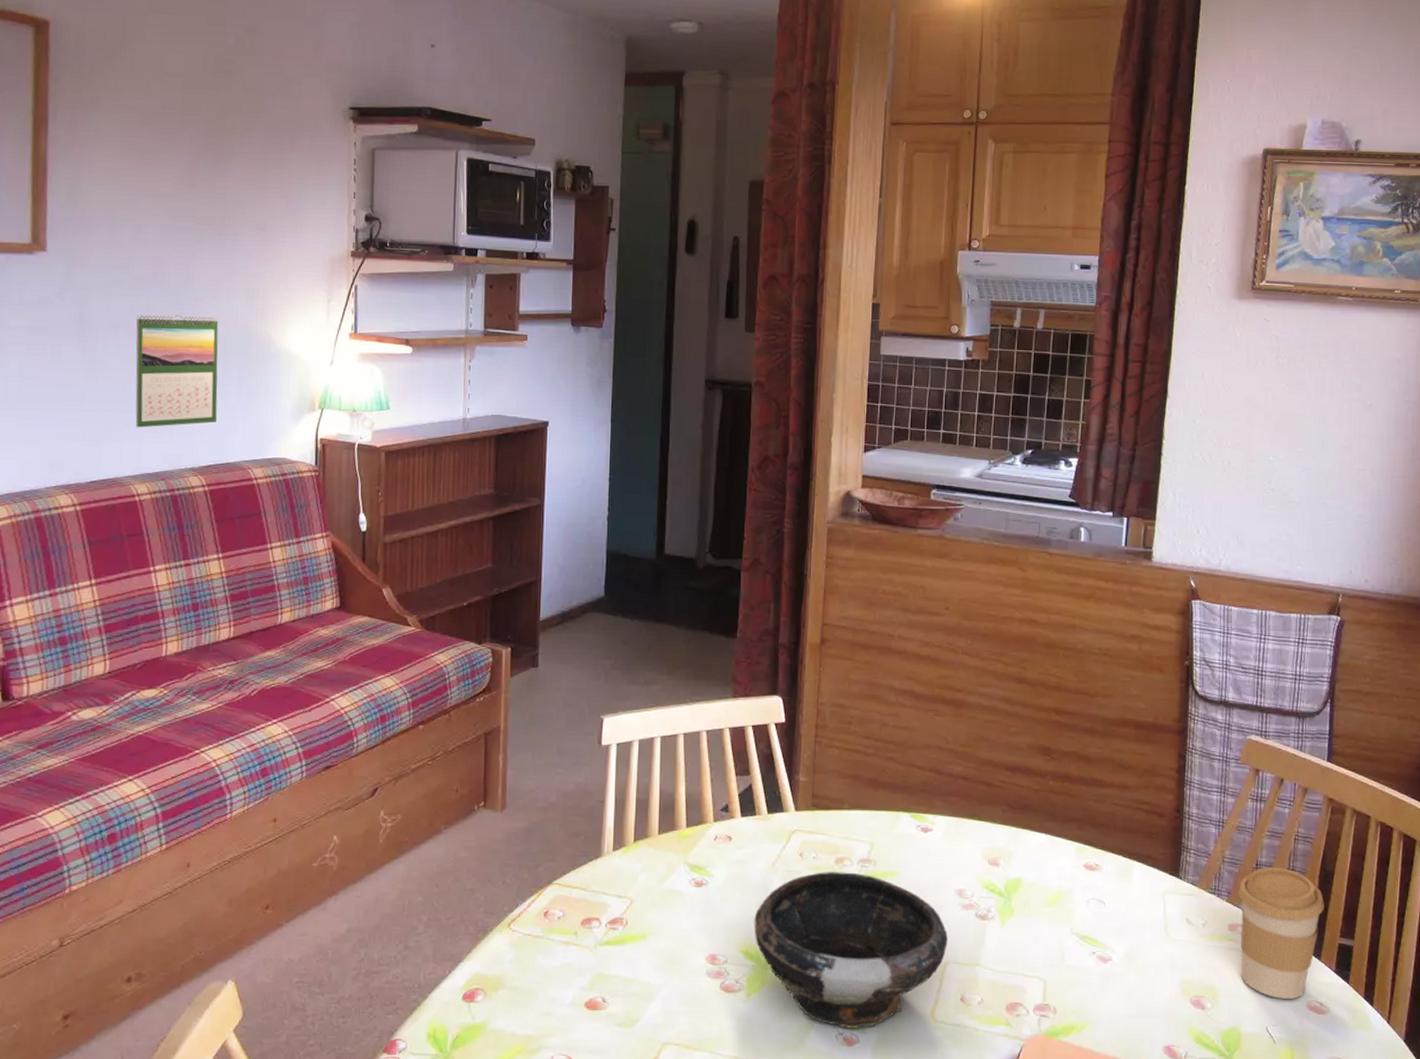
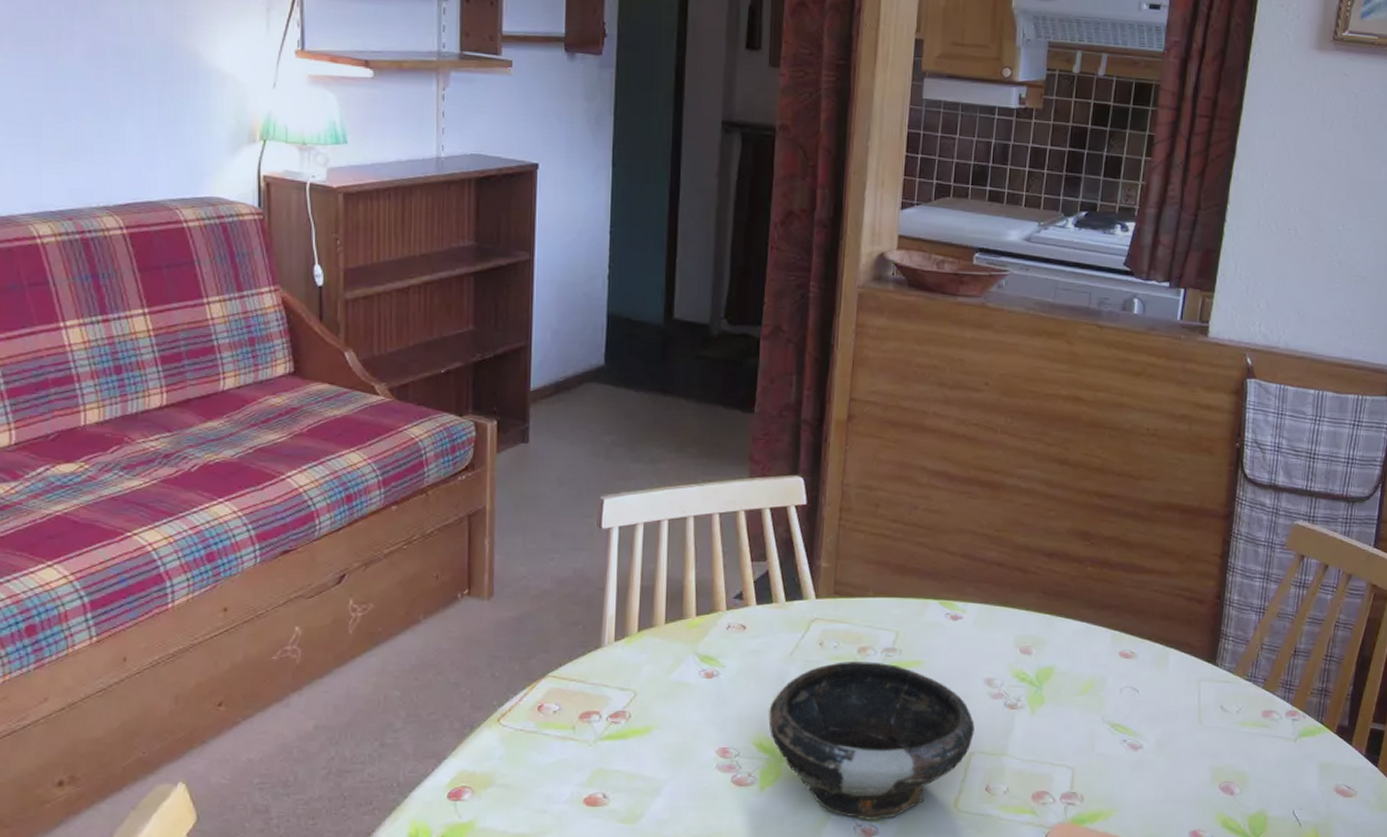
calendar: present [135,314,219,428] -> none [26,18,134,157]
coffee cup: present [1239,868,1324,999] -> none [1272,654,1360,783]

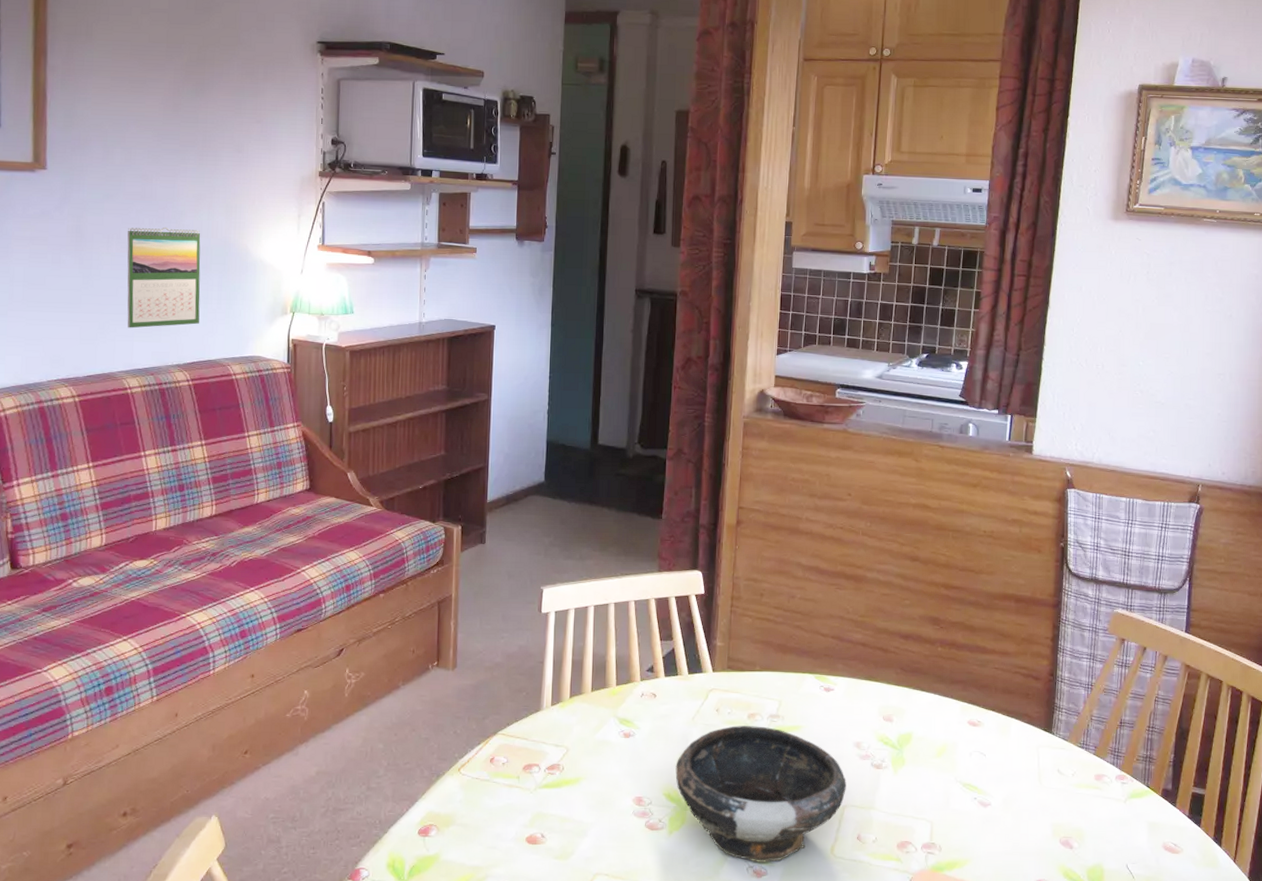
calendar: none [26,18,134,157] -> present [127,227,201,328]

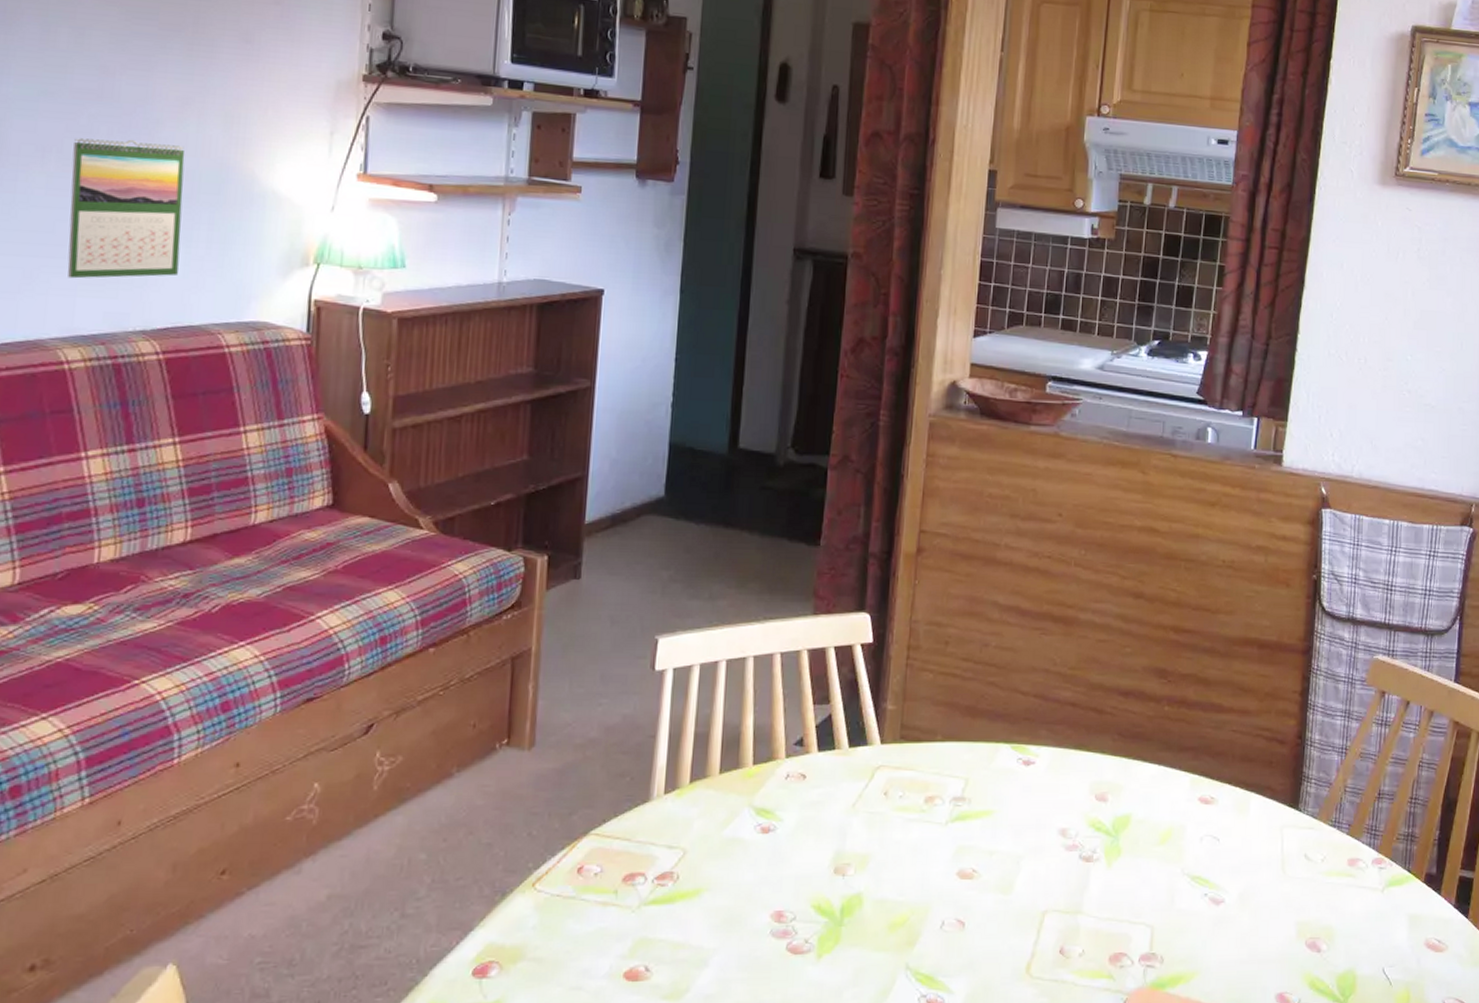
bowl: present [675,725,846,862] -> none [828,812,1048,990]

